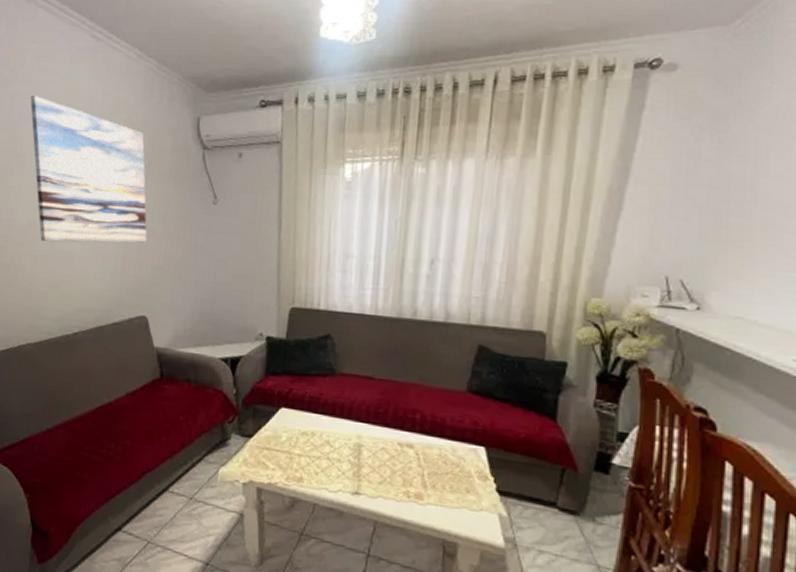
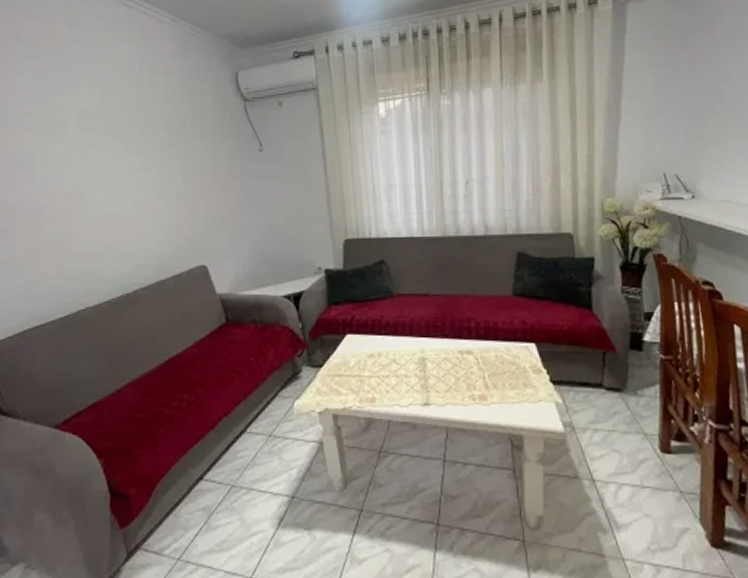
wall art: present [29,96,147,243] -> none [65,65,199,205]

